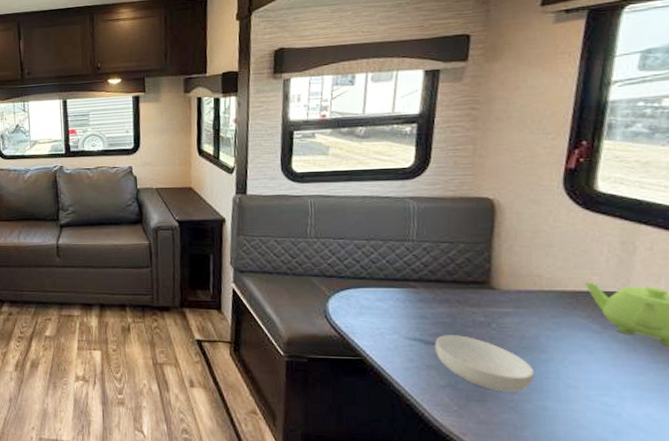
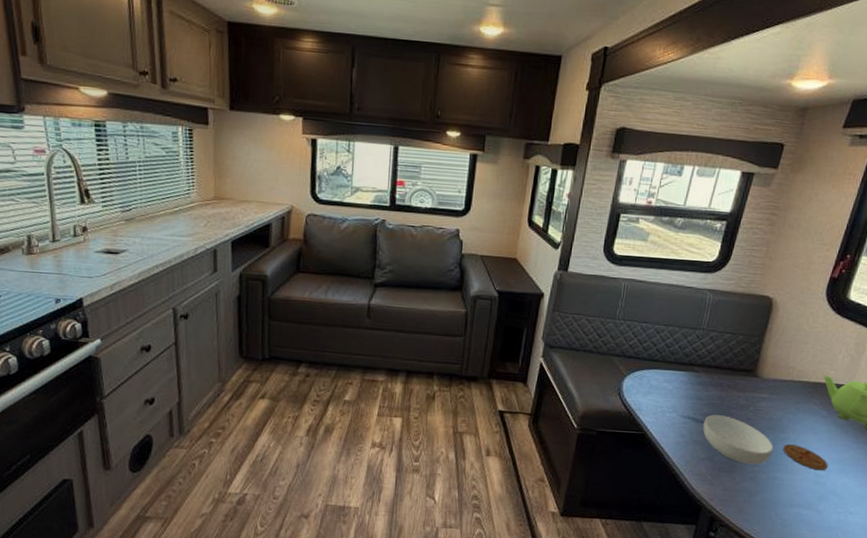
coaster: none [548,367,618,399] -> present [783,444,828,471]

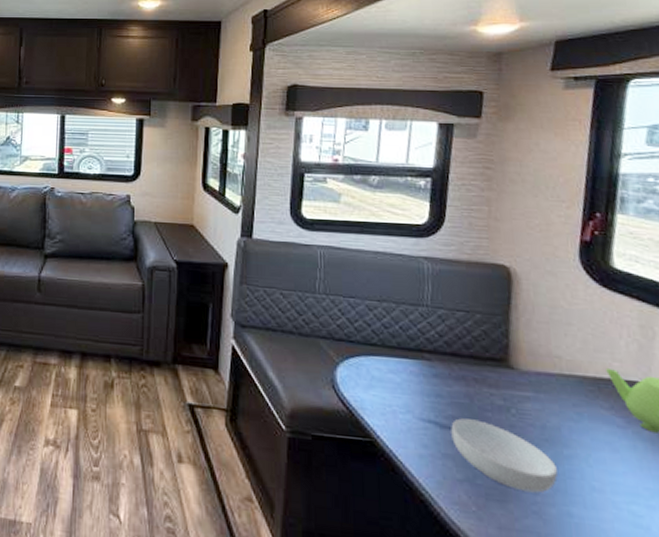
coaster: present [783,444,828,471] -> none [572,464,646,508]

